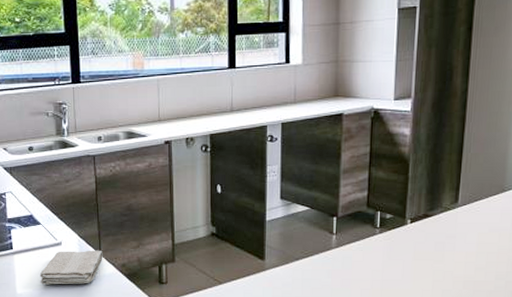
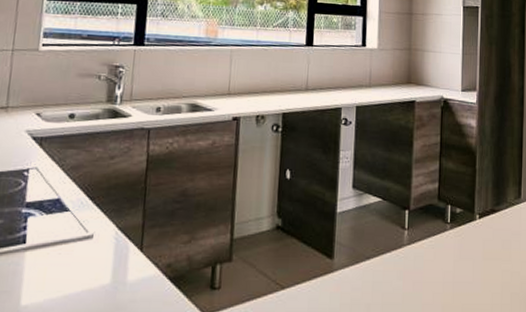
washcloth: present [39,250,103,285] -> none [55,245,145,292]

